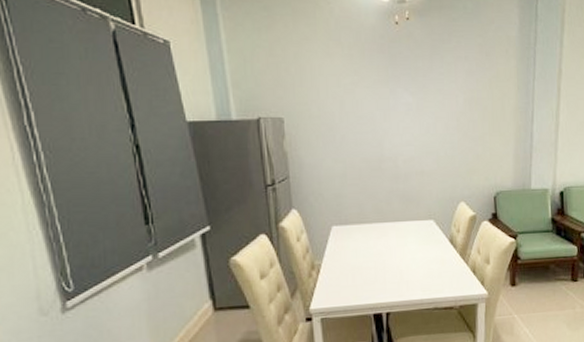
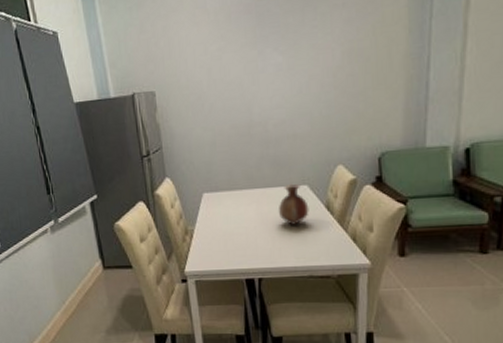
vase: none [406,218,435,259] -> present [278,183,309,225]

